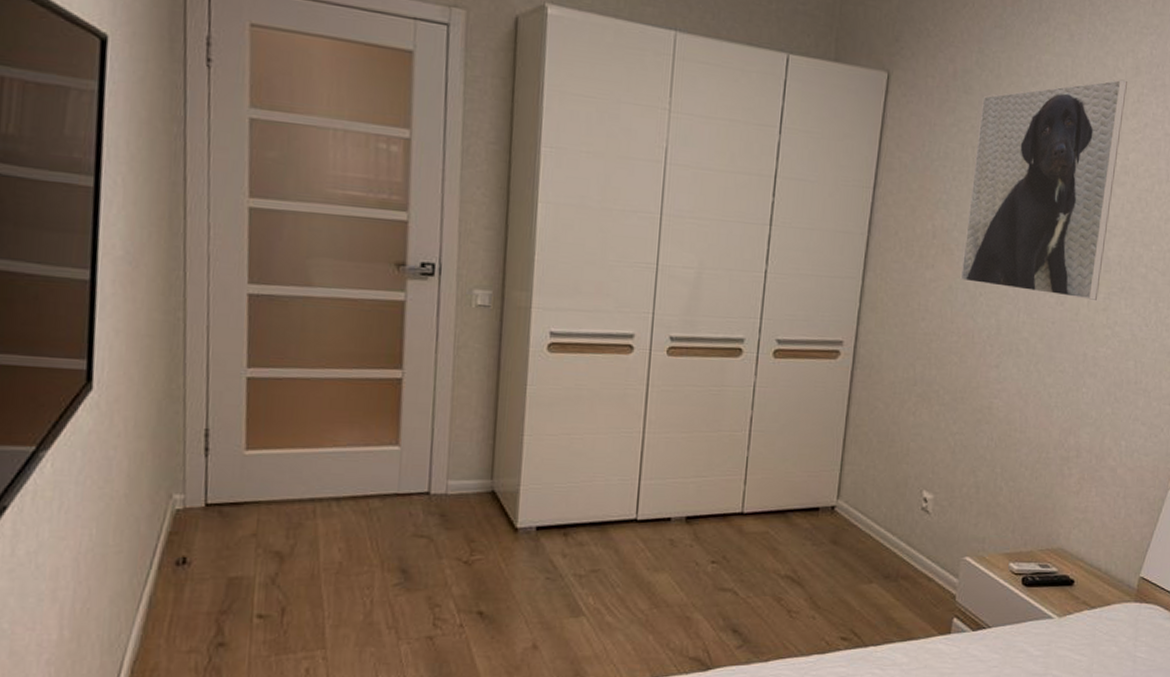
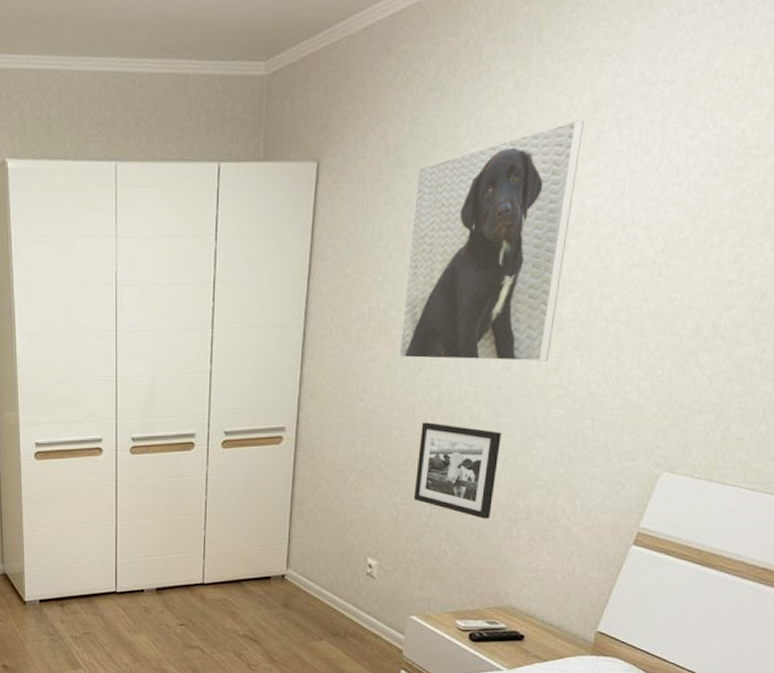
picture frame: none [971,349,1055,455] -> present [413,422,501,519]

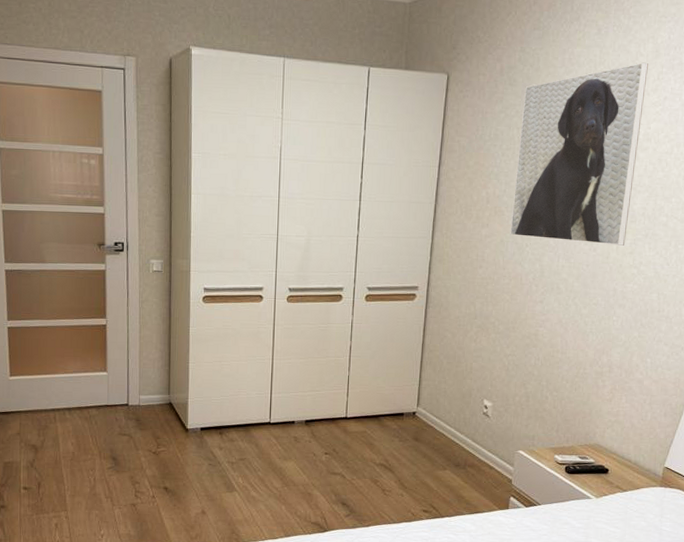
picture frame: present [413,422,501,519] -> none [521,289,590,371]

